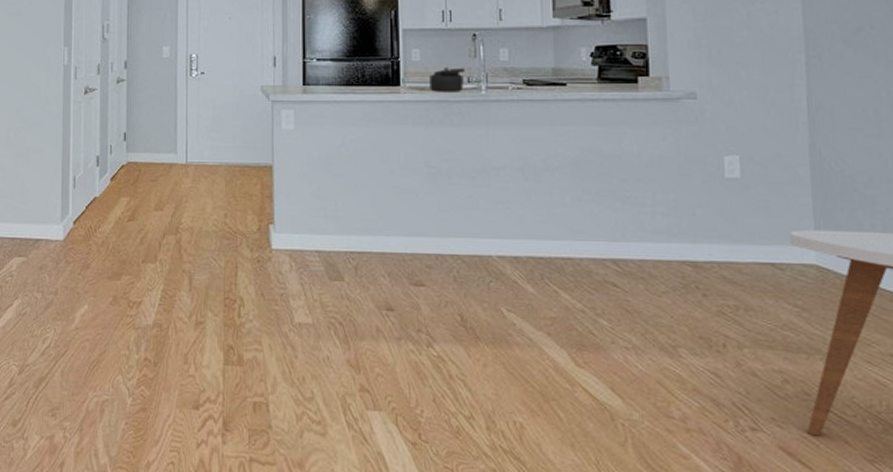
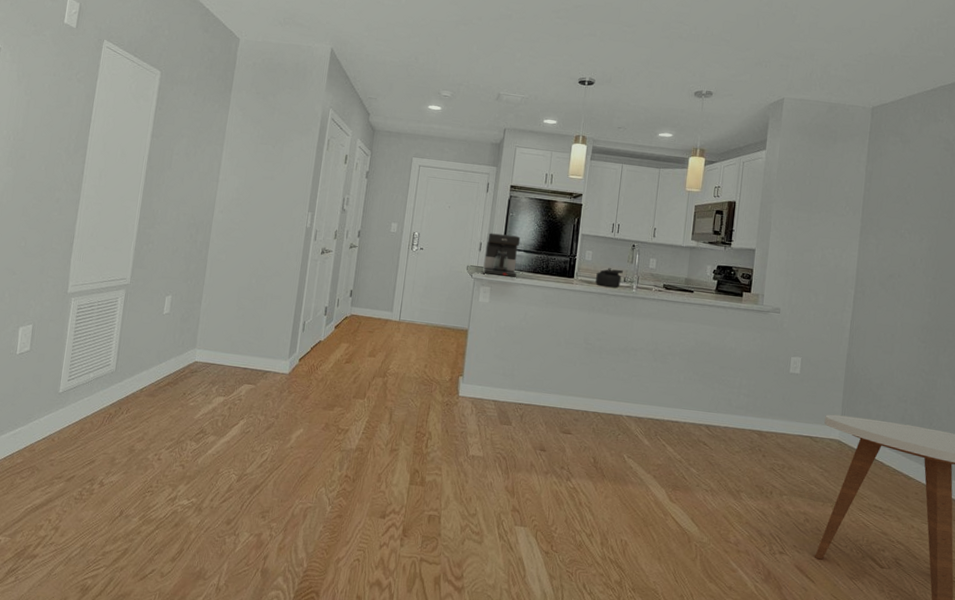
coffee maker: none [280,42,325,95] -> present [482,232,521,278]

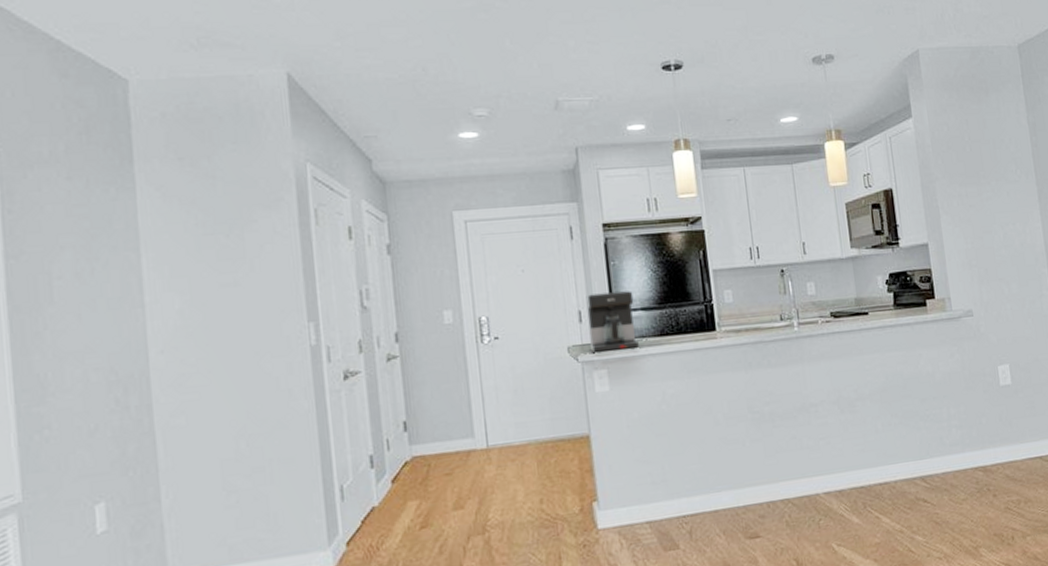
kettle: present [595,268,623,289] -> none [744,305,778,334]

